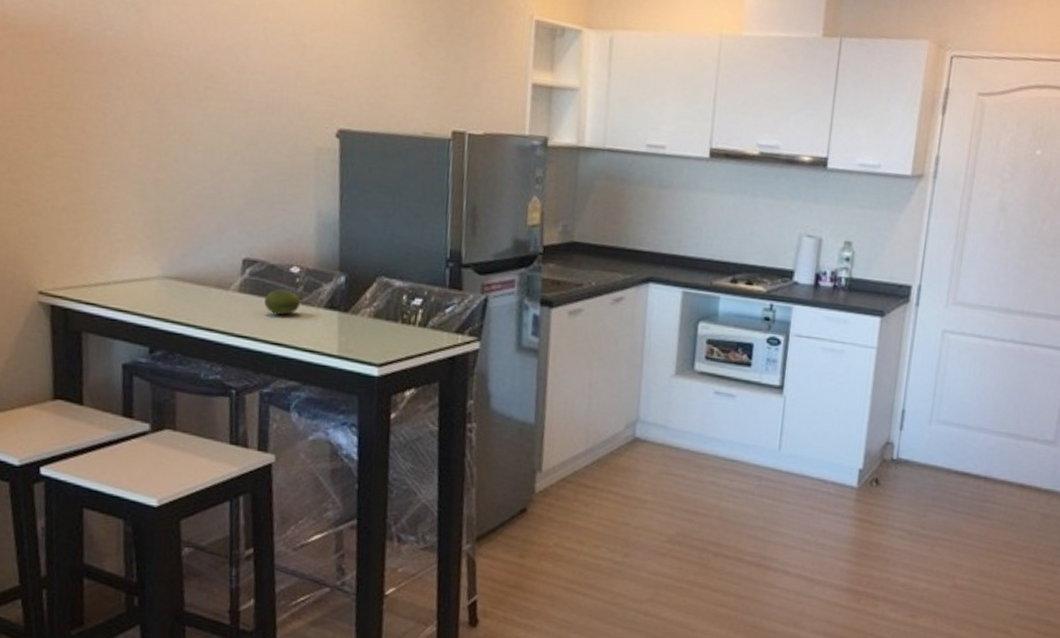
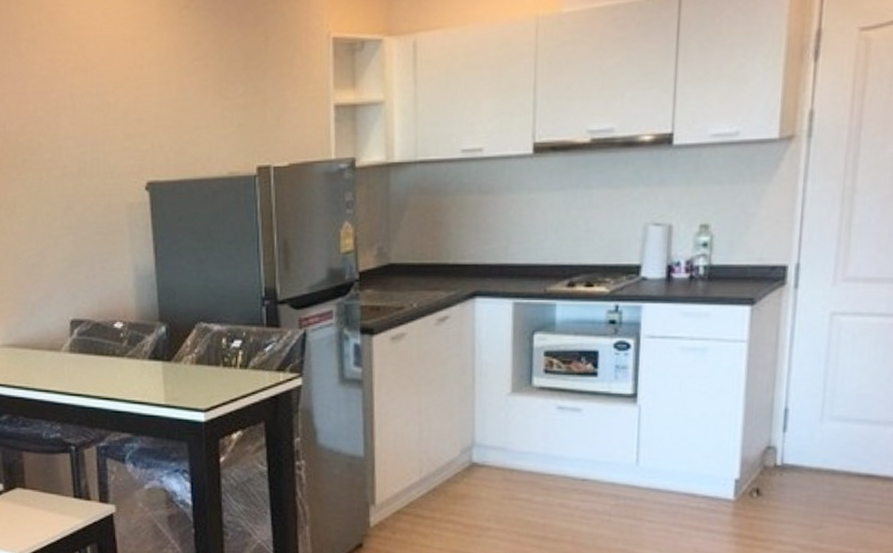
fruit: present [264,288,300,315] -> none [93,345,125,370]

